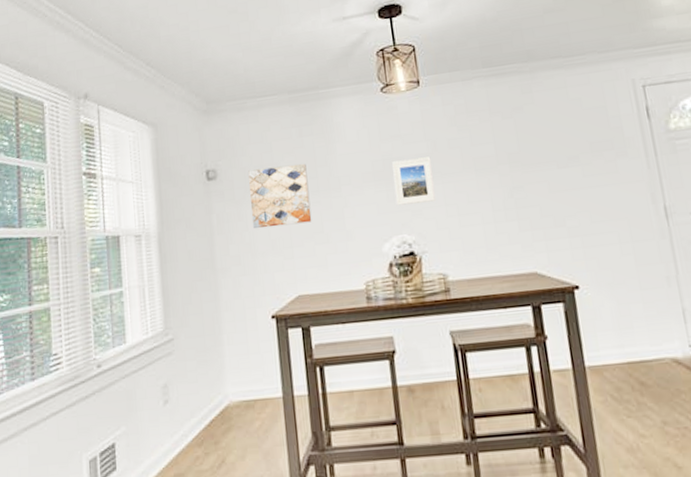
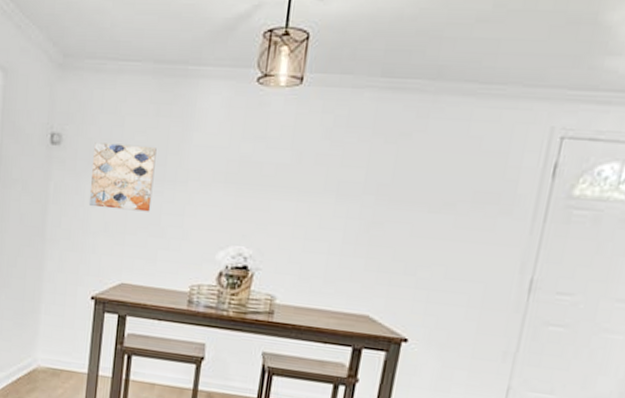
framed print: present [392,157,437,206] -> none [242,165,292,218]

